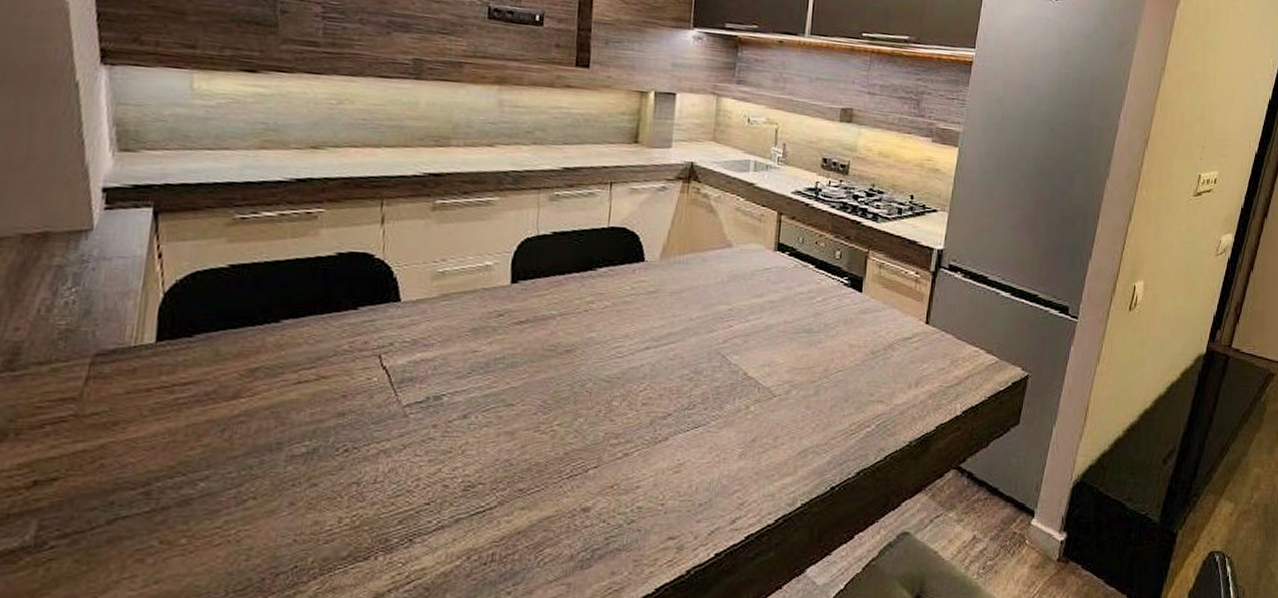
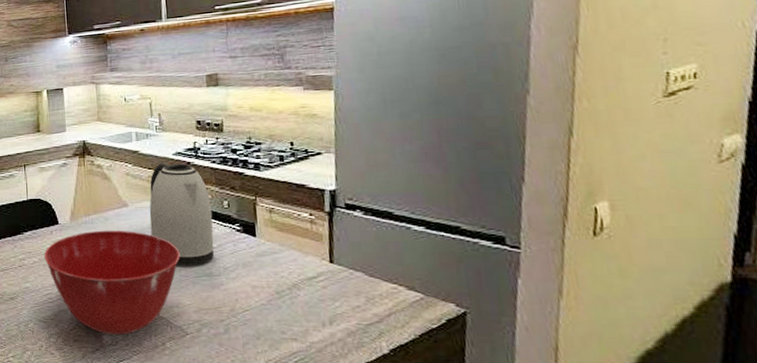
mixing bowl: none [619,272,782,398] -> present [44,230,180,336]
kettle: none [753,201,824,320] -> present [149,163,214,266]

